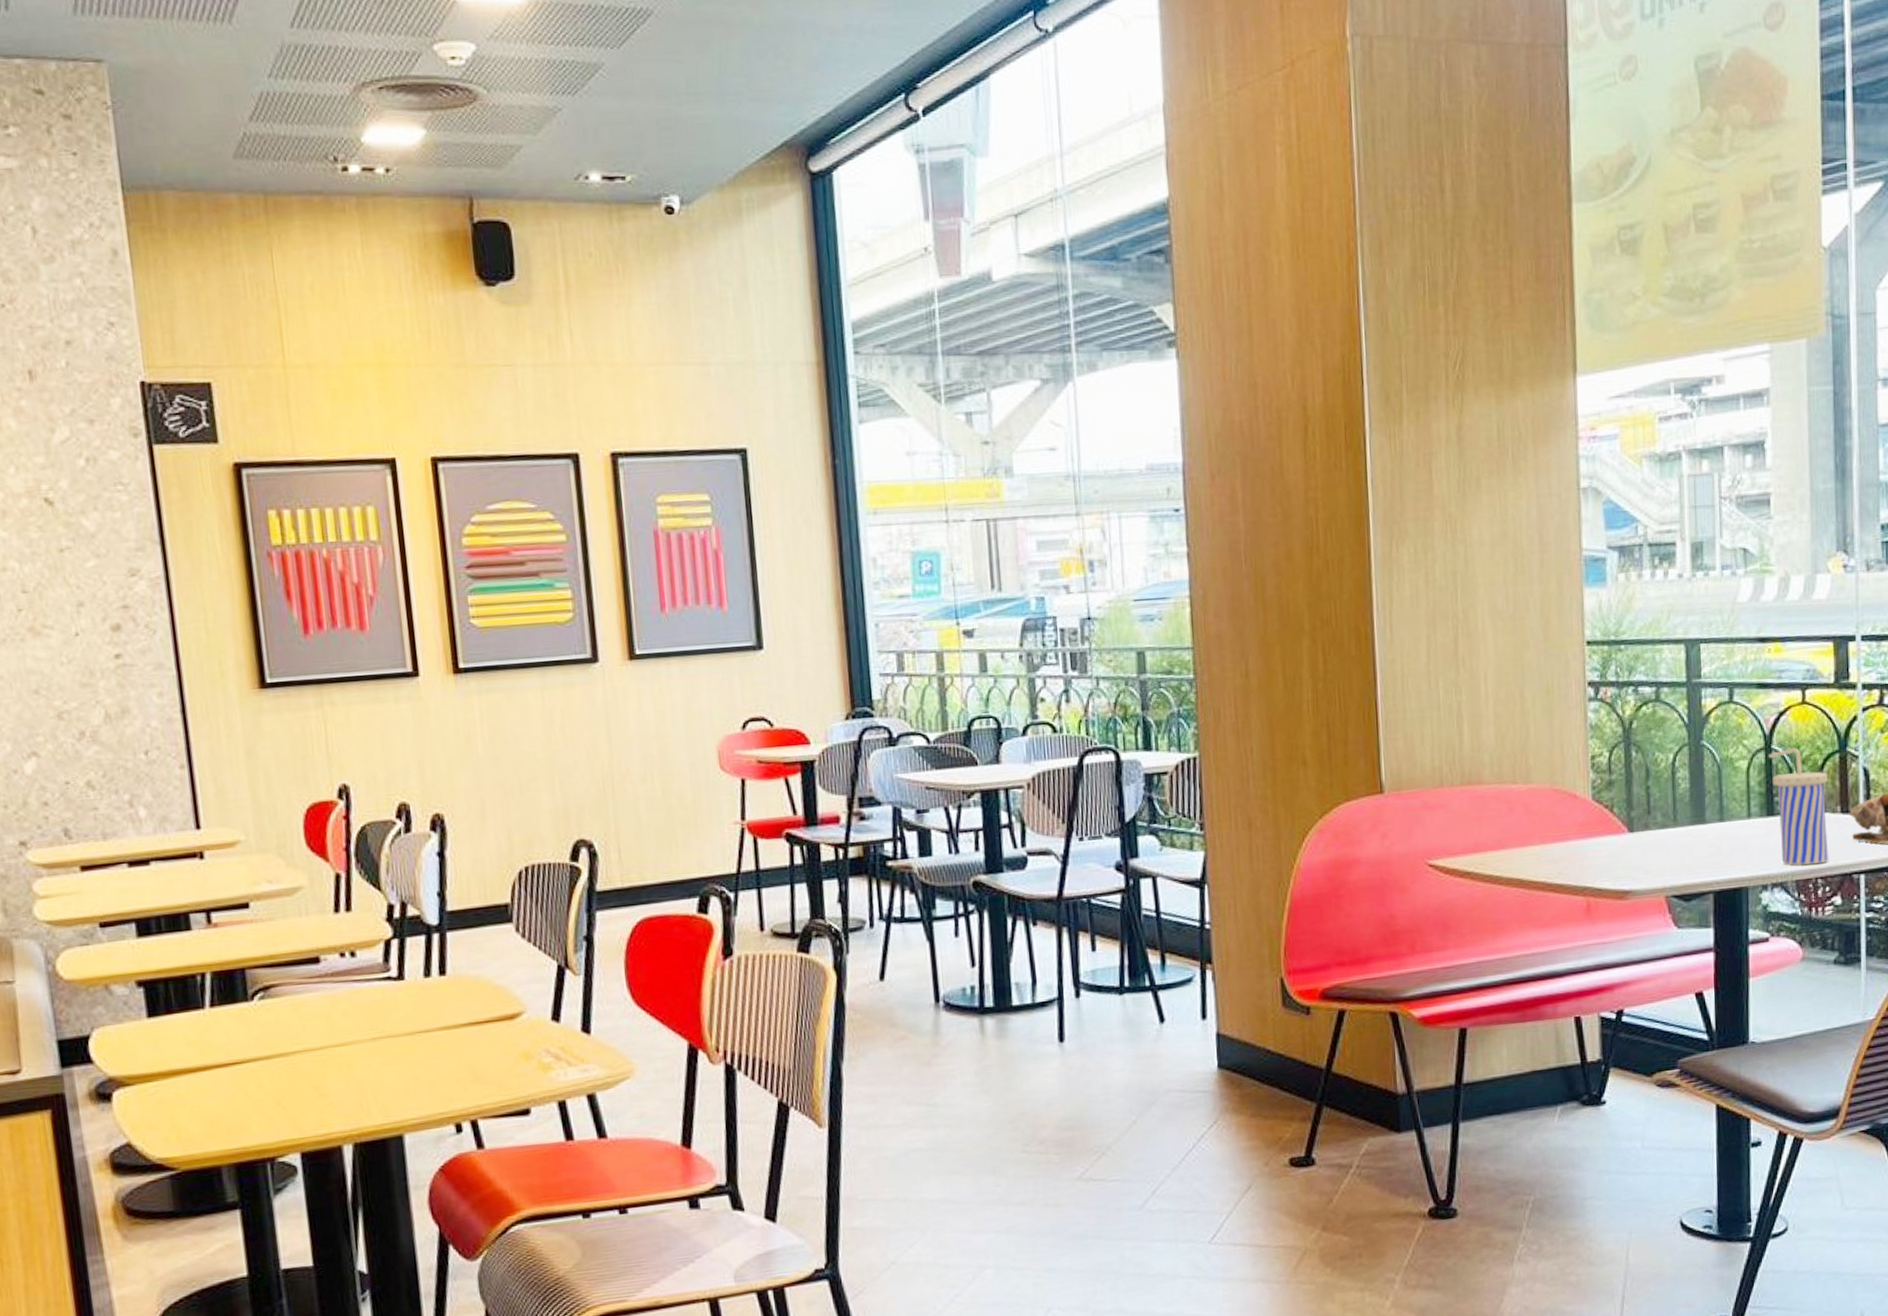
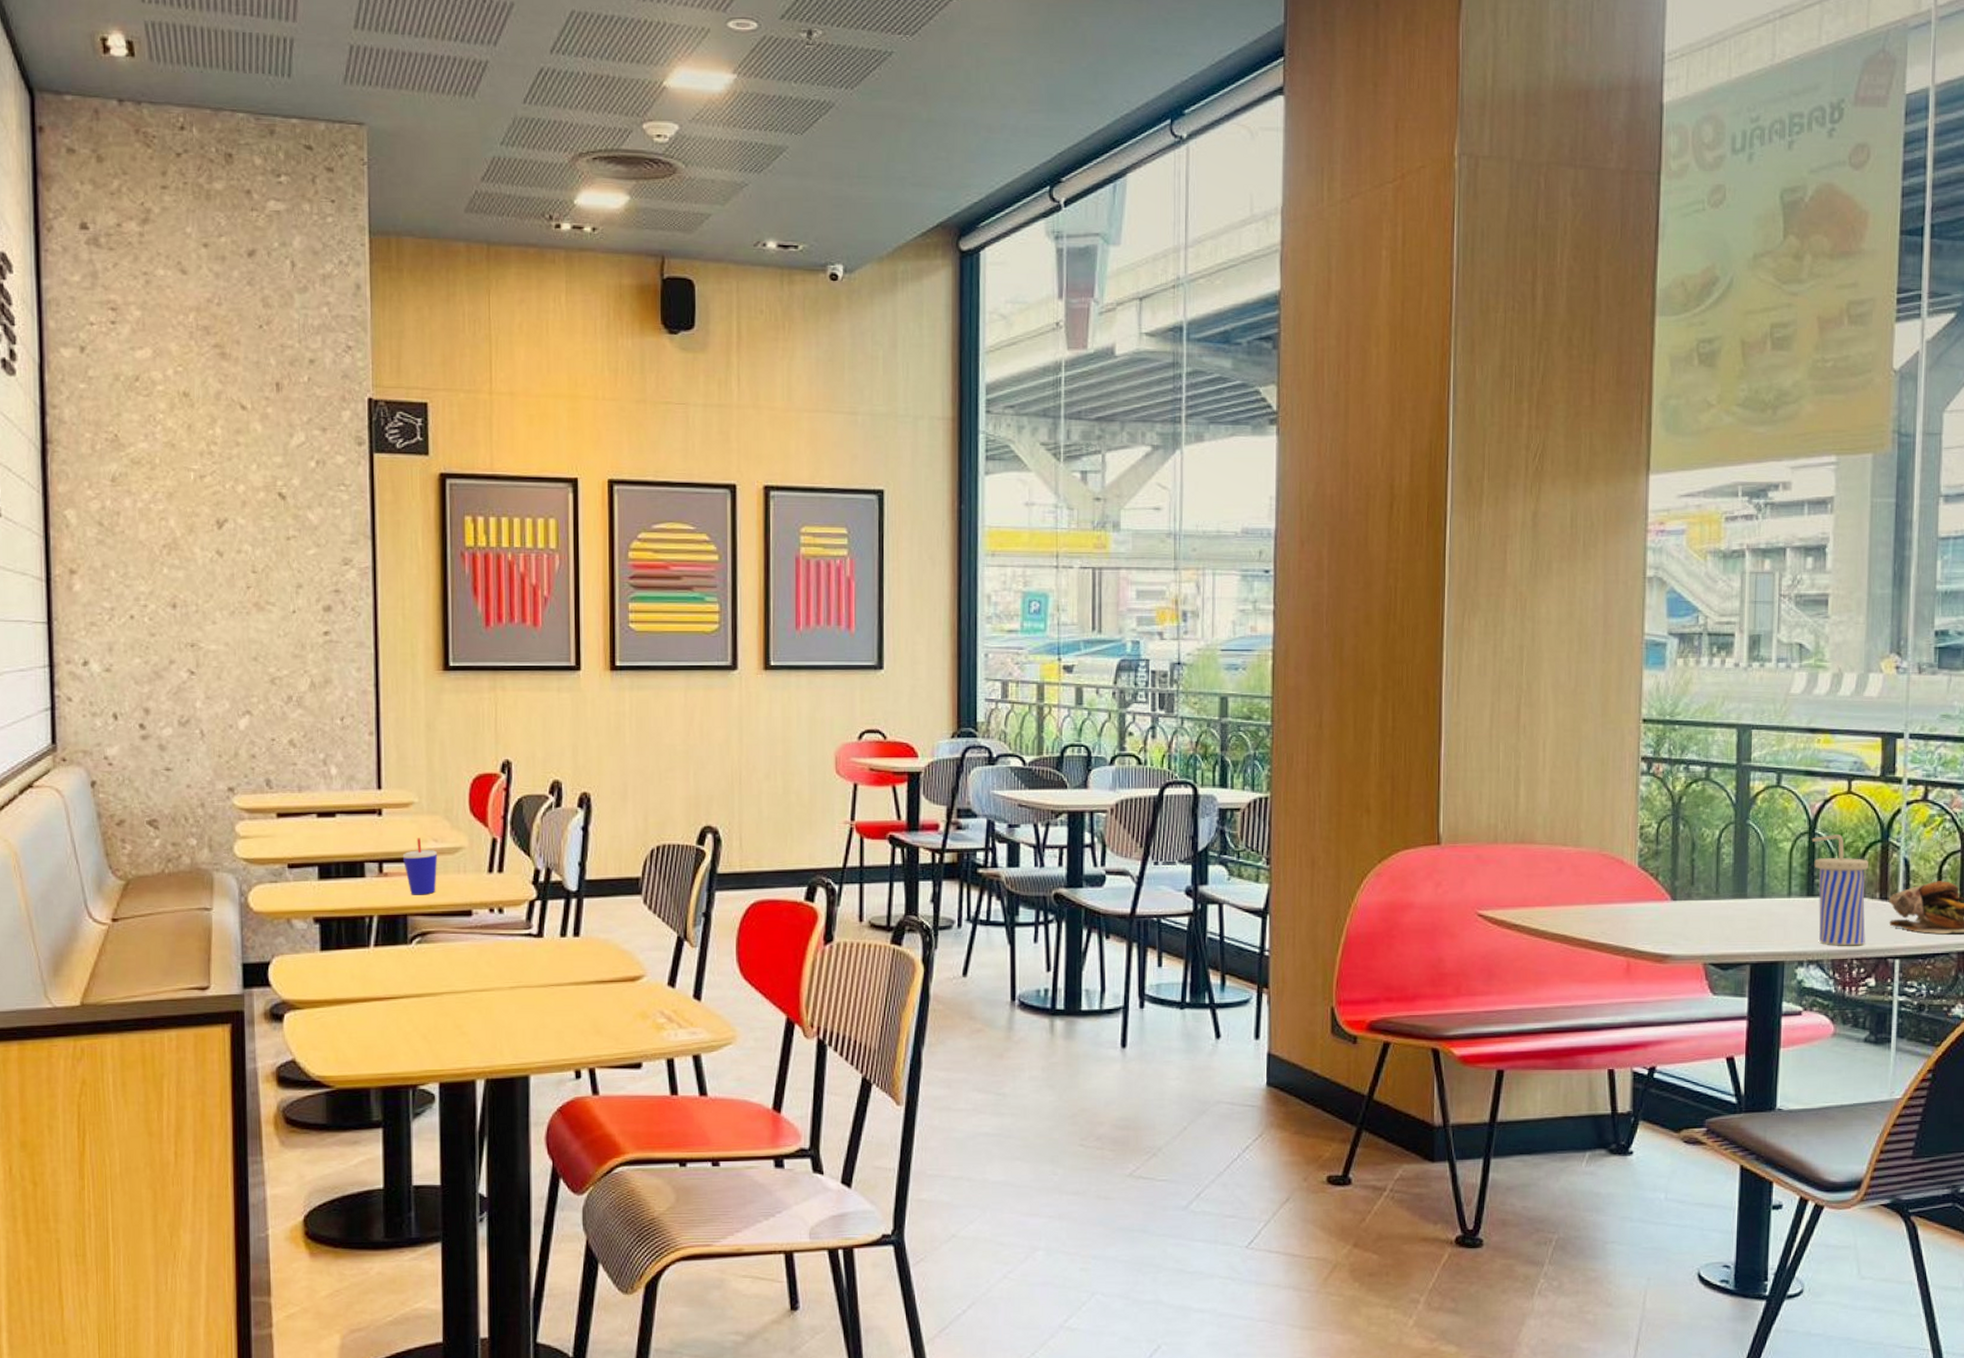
beverage cup: none [232,880,276,946] -> present [402,838,438,895]

